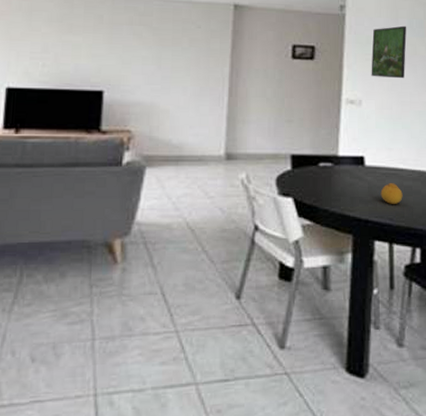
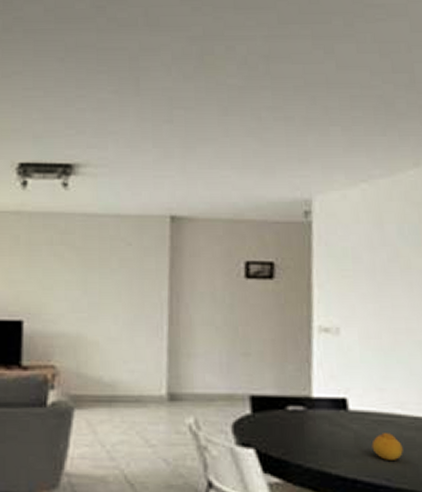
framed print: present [371,25,407,79] -> none [349,232,397,300]

